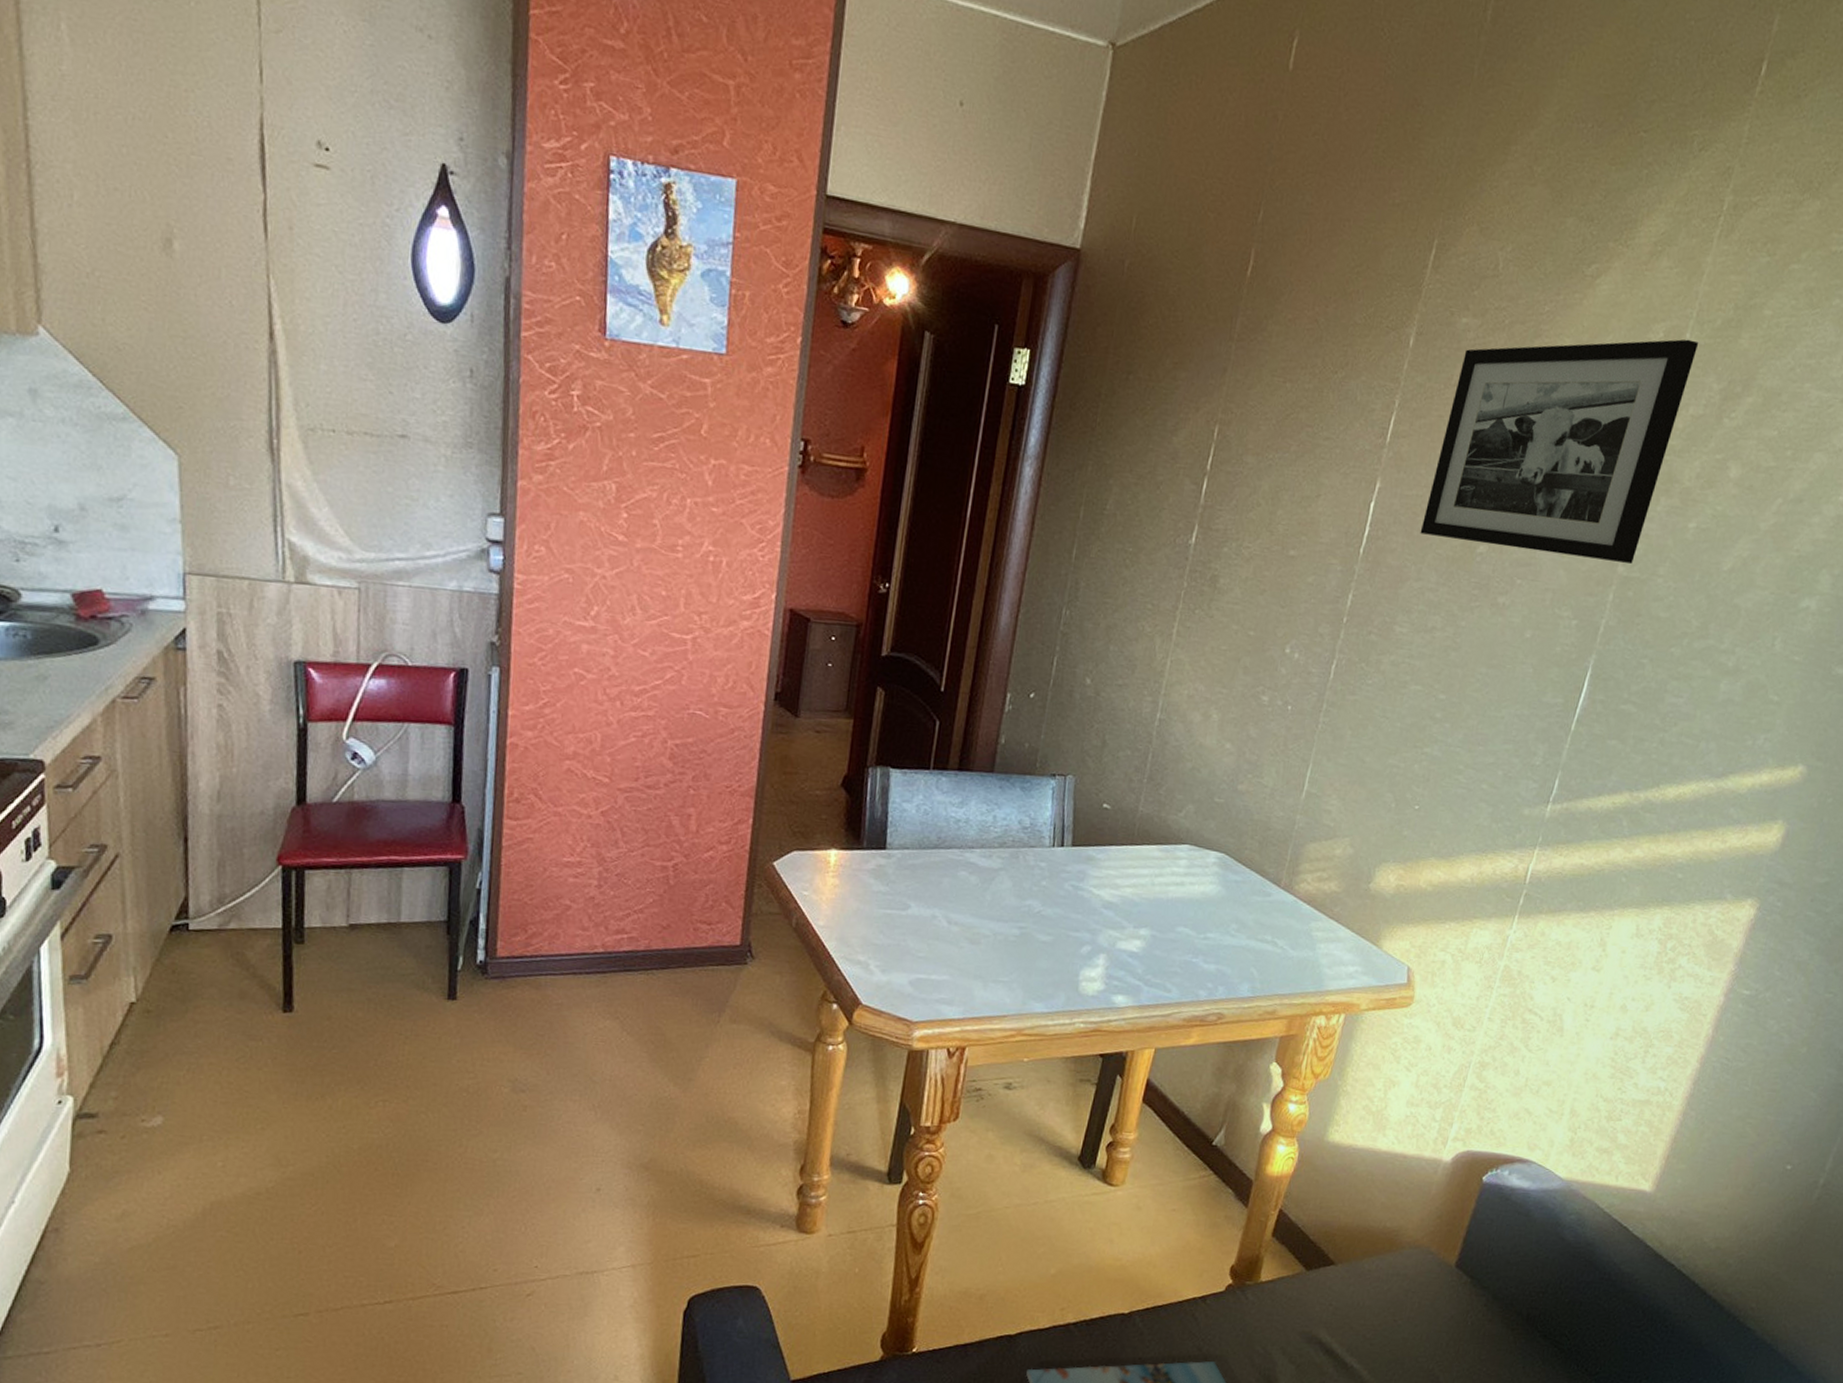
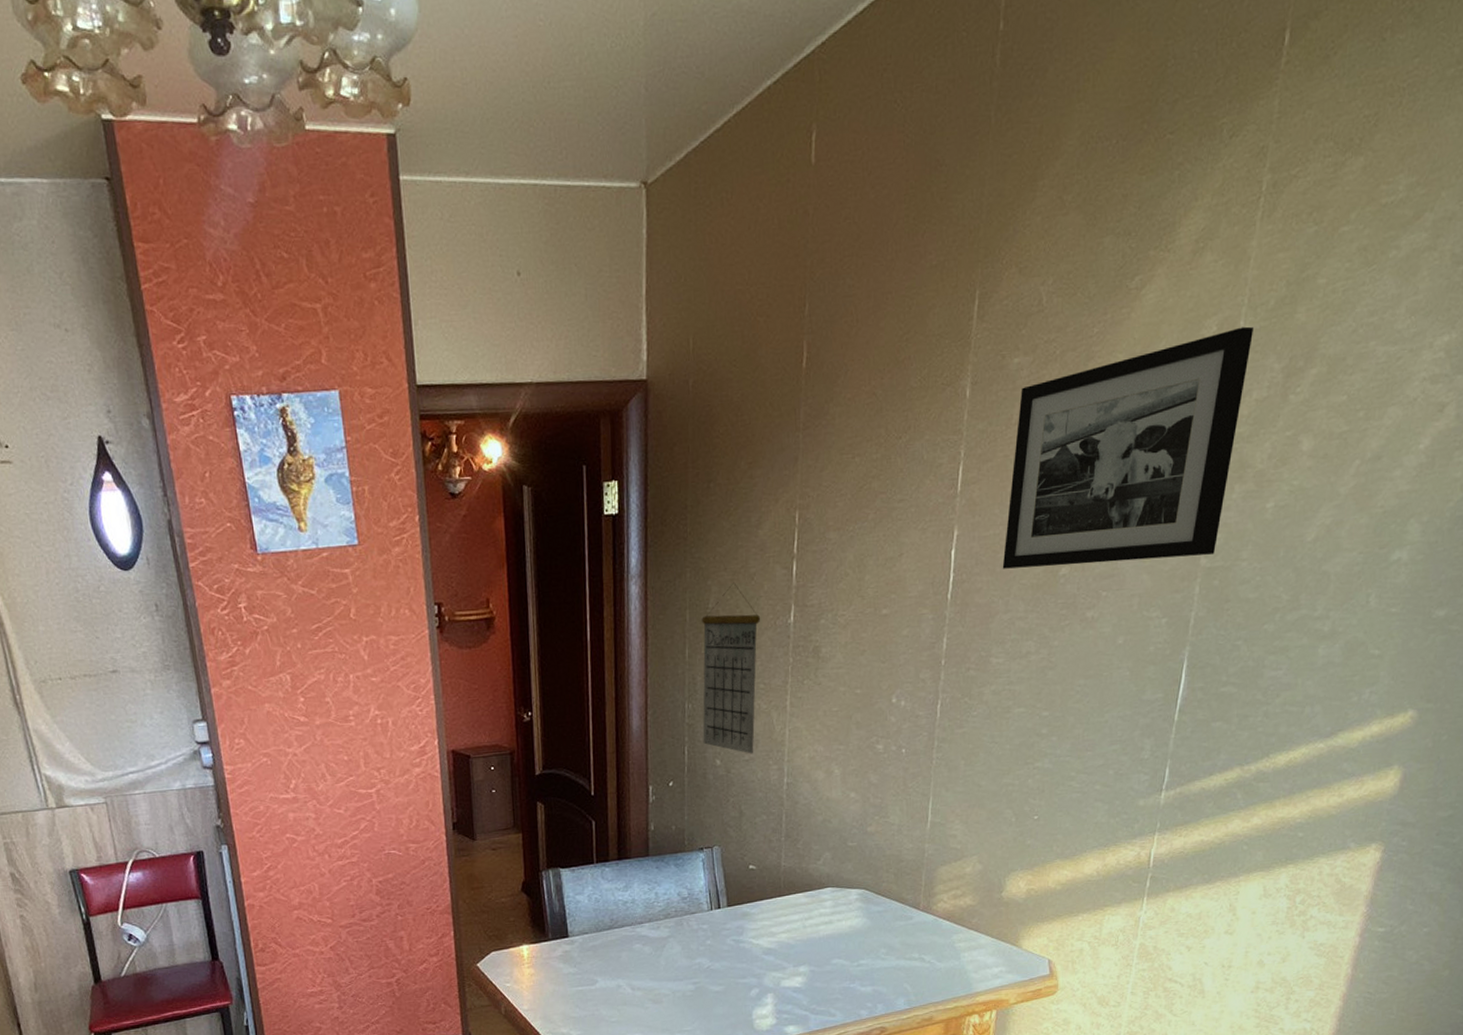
calendar: none [1075,487,1161,679] -> present [702,582,761,754]

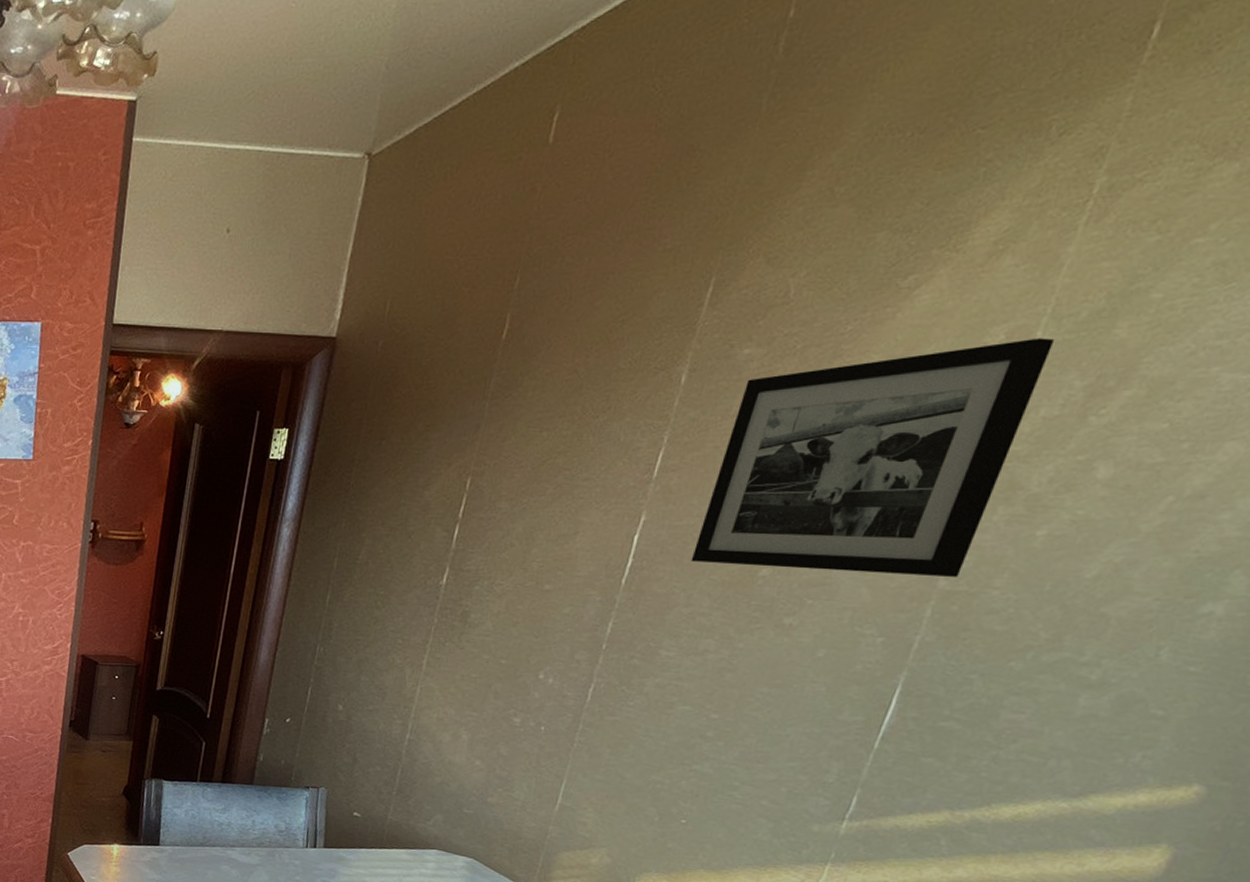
calendar: present [702,582,761,754] -> none [328,538,412,705]

